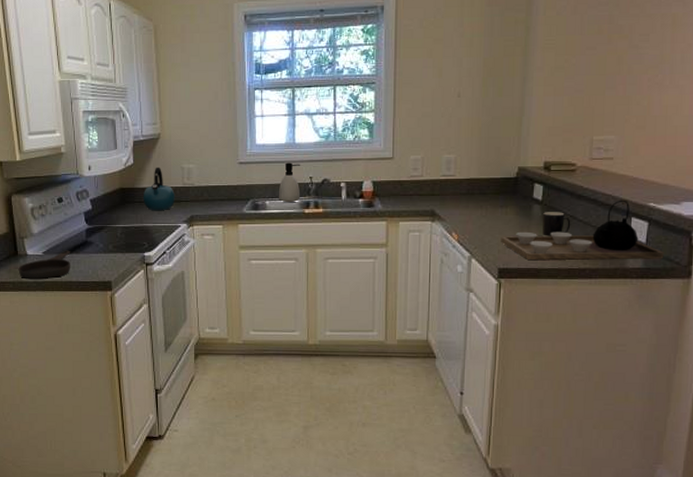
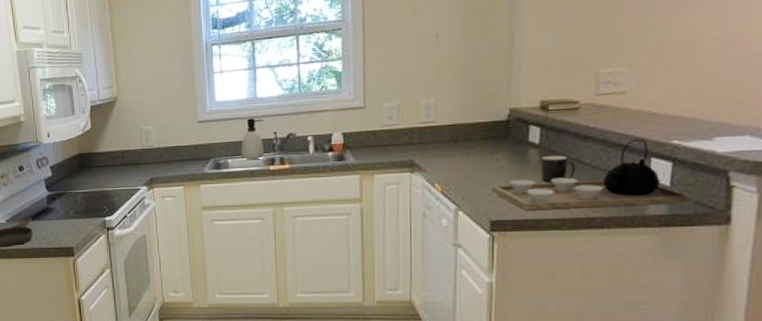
kettle: present [142,167,176,210] -> none [101,130,135,174]

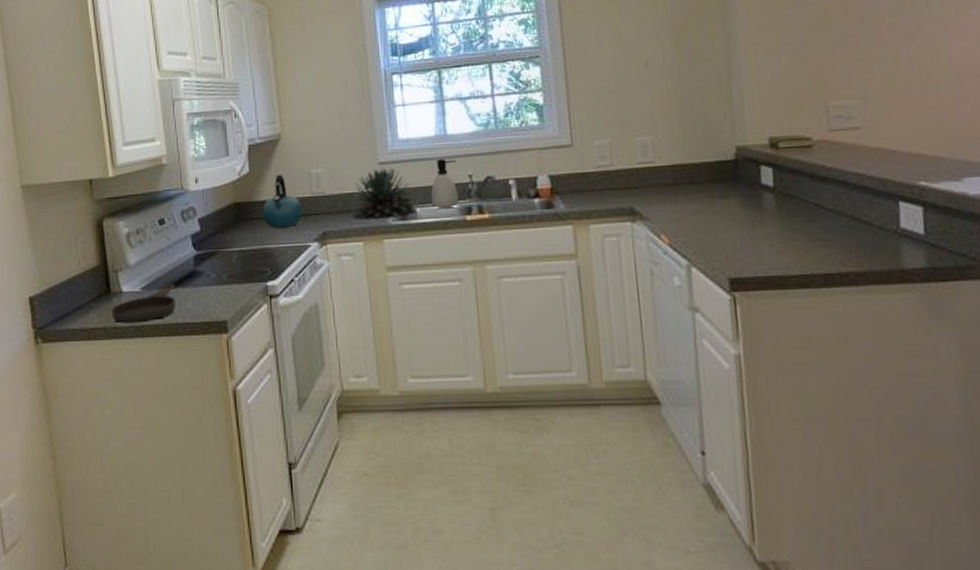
kettle: none [101,130,135,174] -> present [262,174,303,228]
succulent plant: none [175,126,230,168] -> present [352,168,418,220]
tea set: present [492,138,694,210] -> none [726,179,954,265]
mug: present [540,155,576,185] -> none [776,200,818,235]

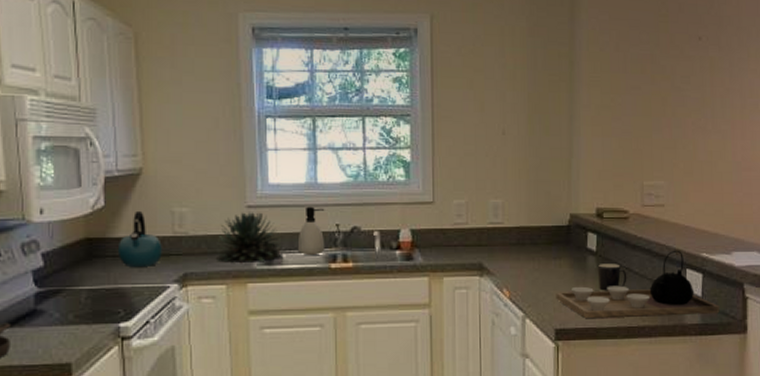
tea set: none [726,179,954,265] -> present [556,250,720,318]
mug: none [776,200,818,235] -> present [597,264,627,293]

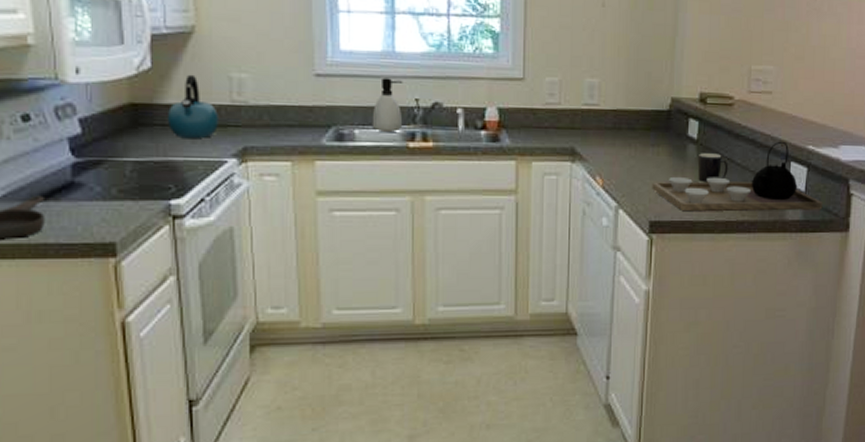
succulent plant: present [217,212,284,263] -> none [281,81,356,138]

